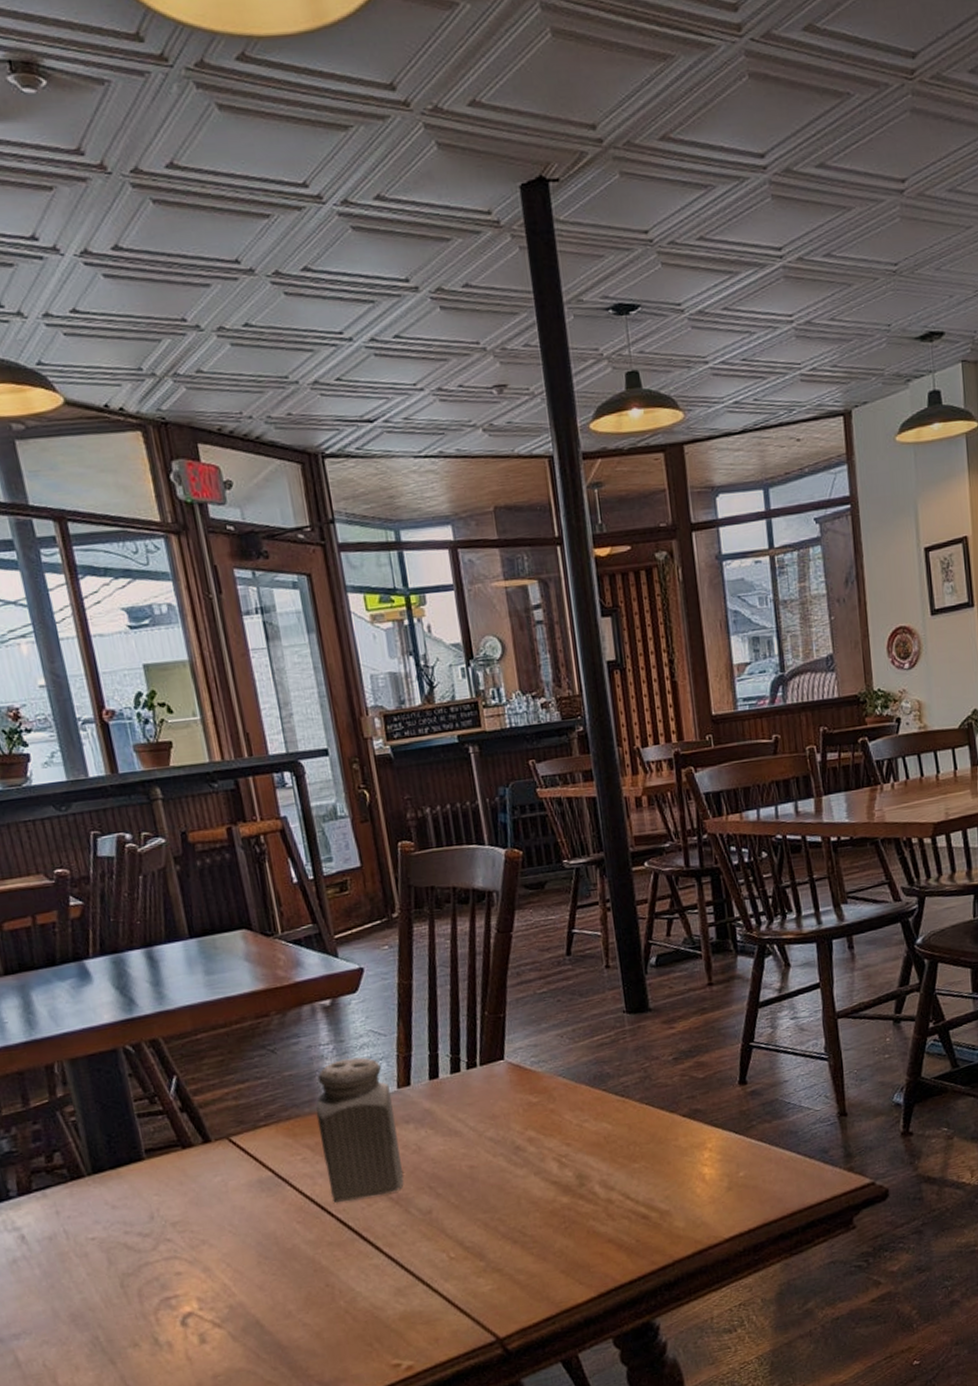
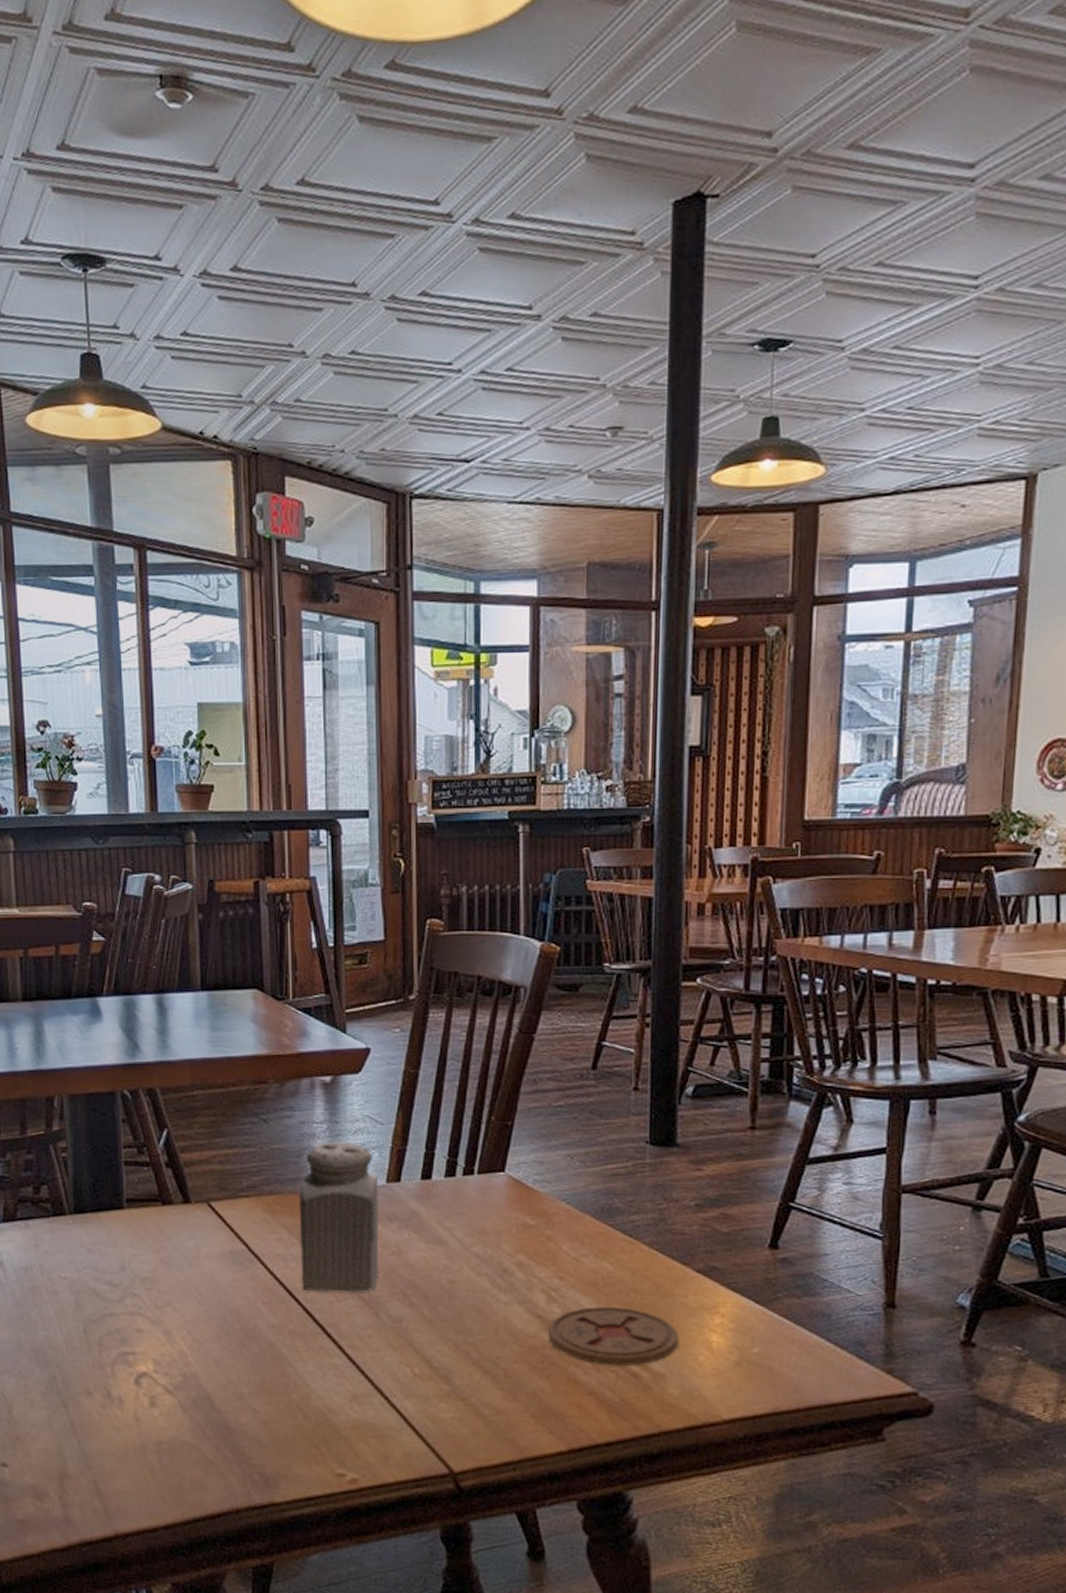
coaster: none [564,1159,678,1215] -> present [548,1306,679,1367]

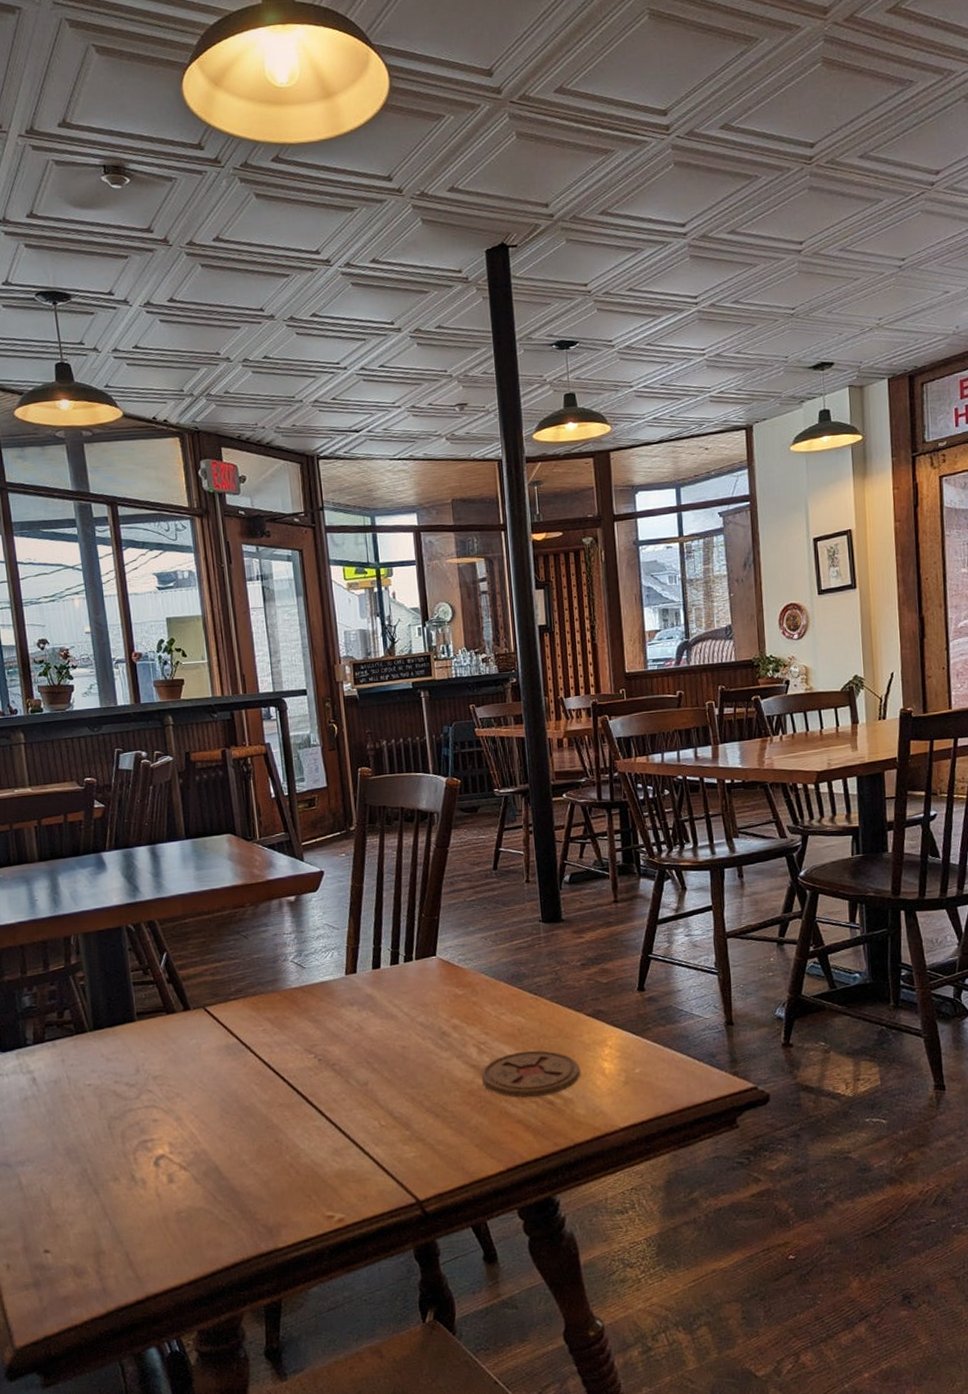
salt shaker: present [299,1141,378,1293] -> none [277,946,346,1069]

